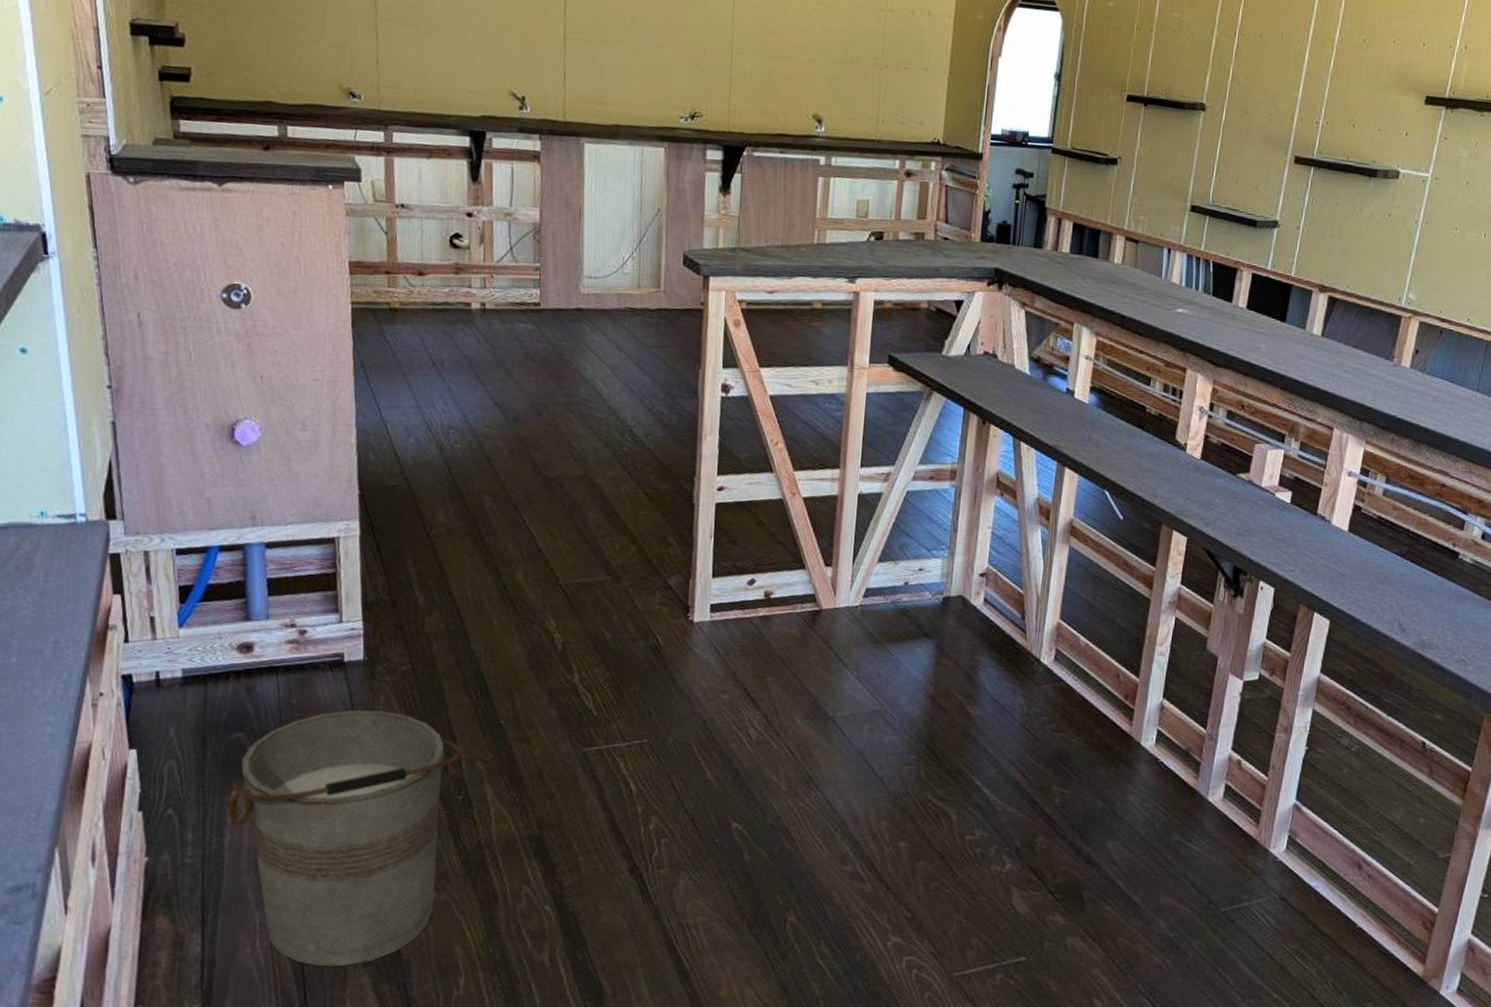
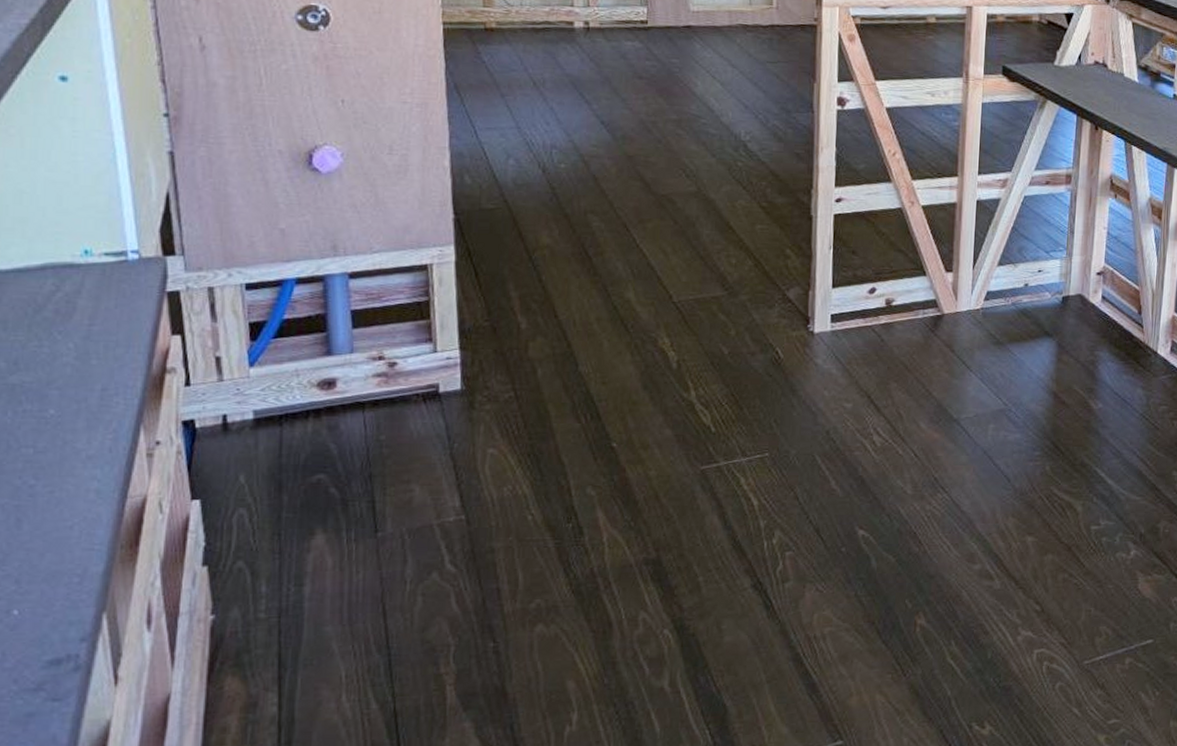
bucket: present [228,710,463,967] -> none [308,441,572,716]

